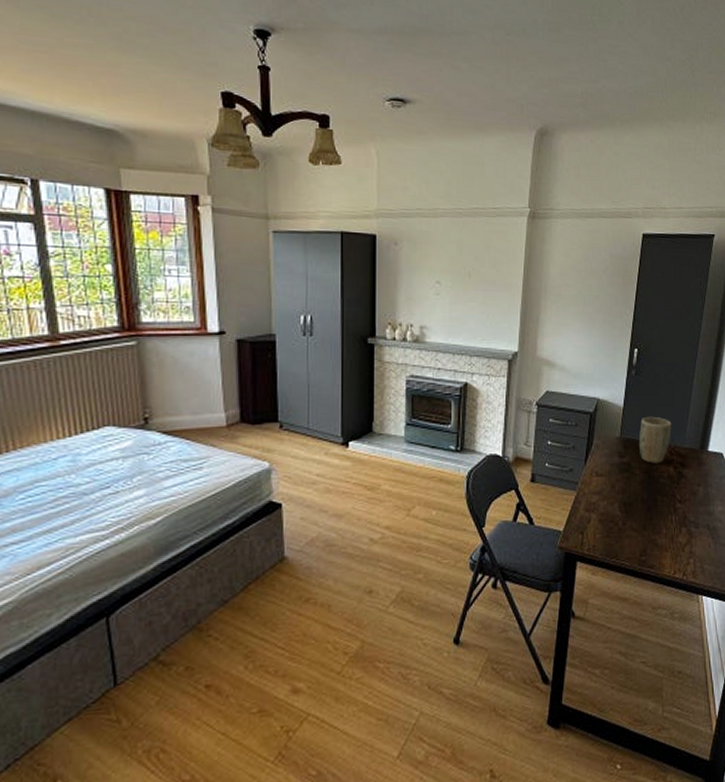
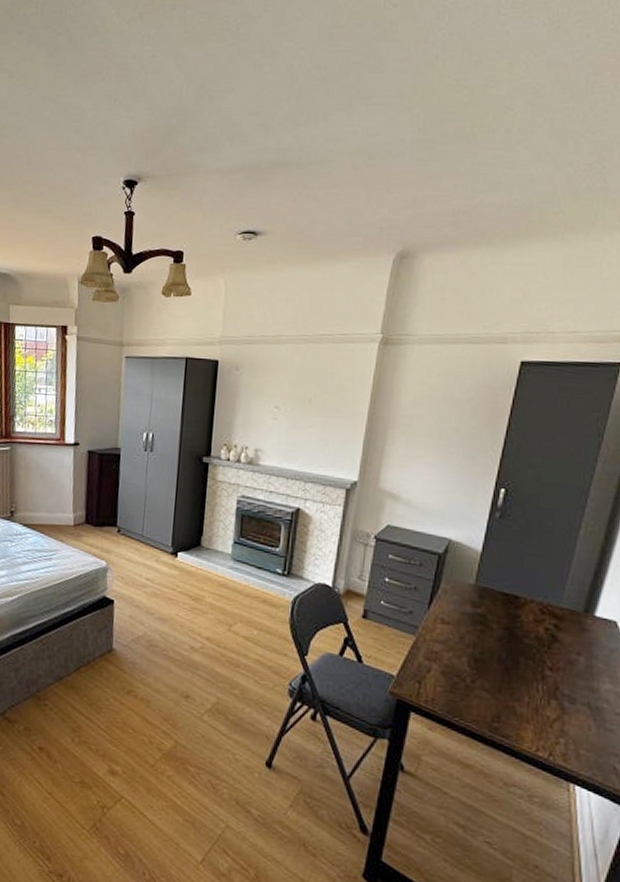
plant pot: present [638,416,672,463] -> none [498,566,545,621]

